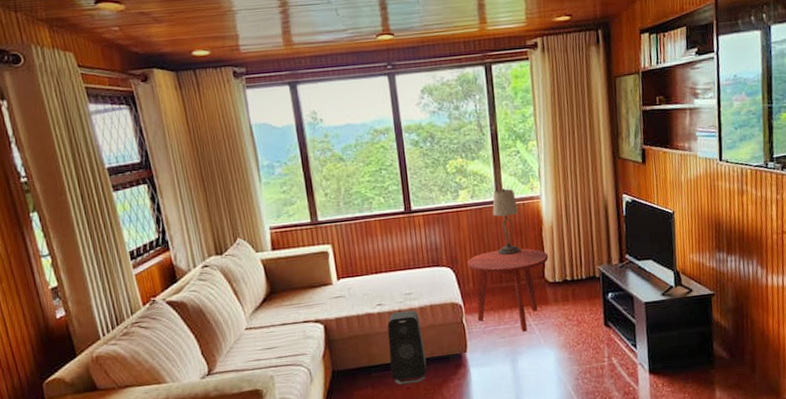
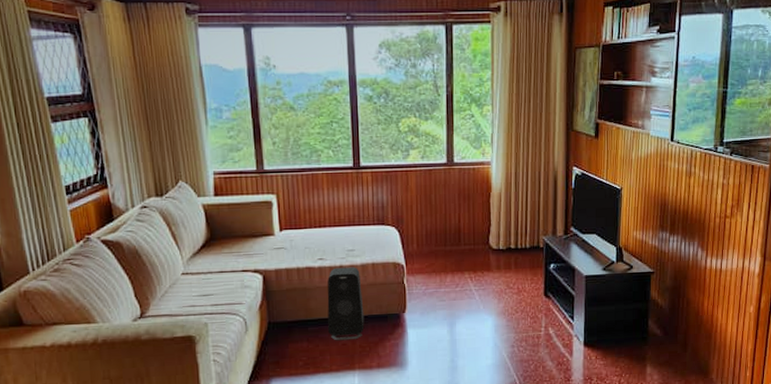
side table: present [467,248,549,332] -> none [413,212,495,297]
table lamp: present [492,188,521,255] -> none [442,152,468,219]

